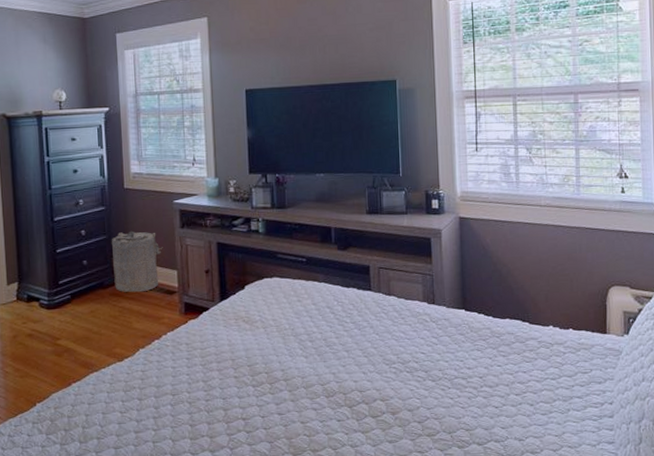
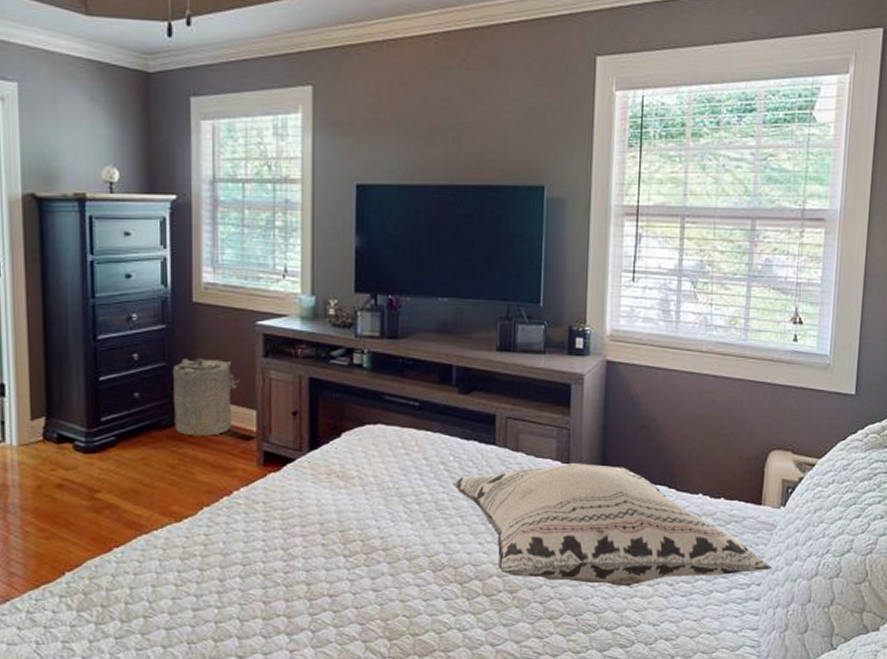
decorative pillow: none [339,302,622,407] -> present [454,462,772,587]

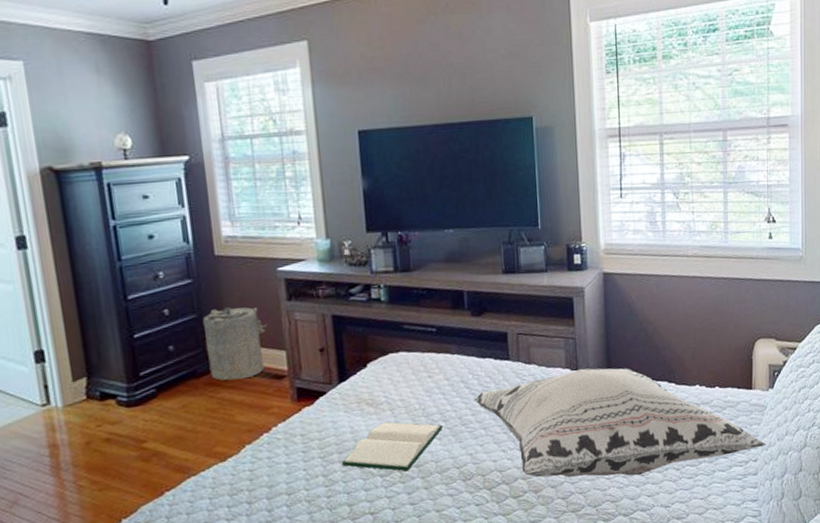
hardback book: none [305,497,417,554] -> present [342,421,443,471]

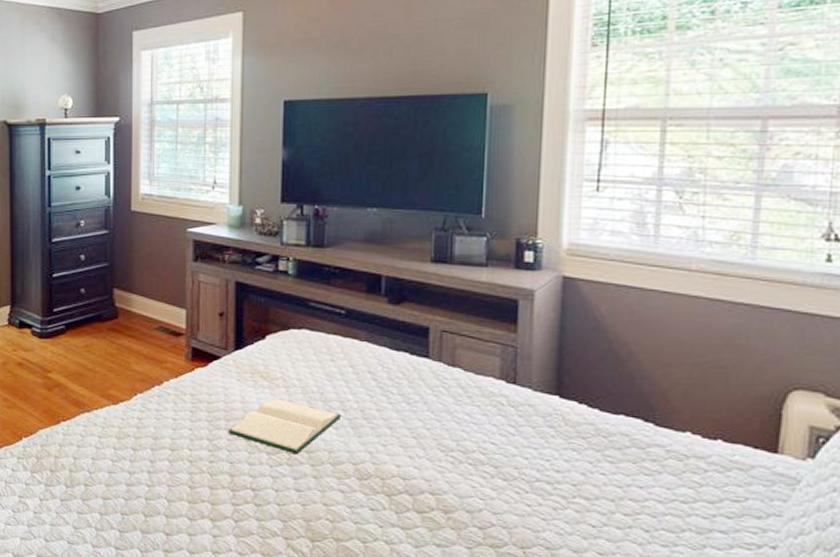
laundry hamper: present [202,306,267,381] -> none [113,259,171,330]
decorative pillow: present [475,368,766,478] -> none [382,383,795,533]

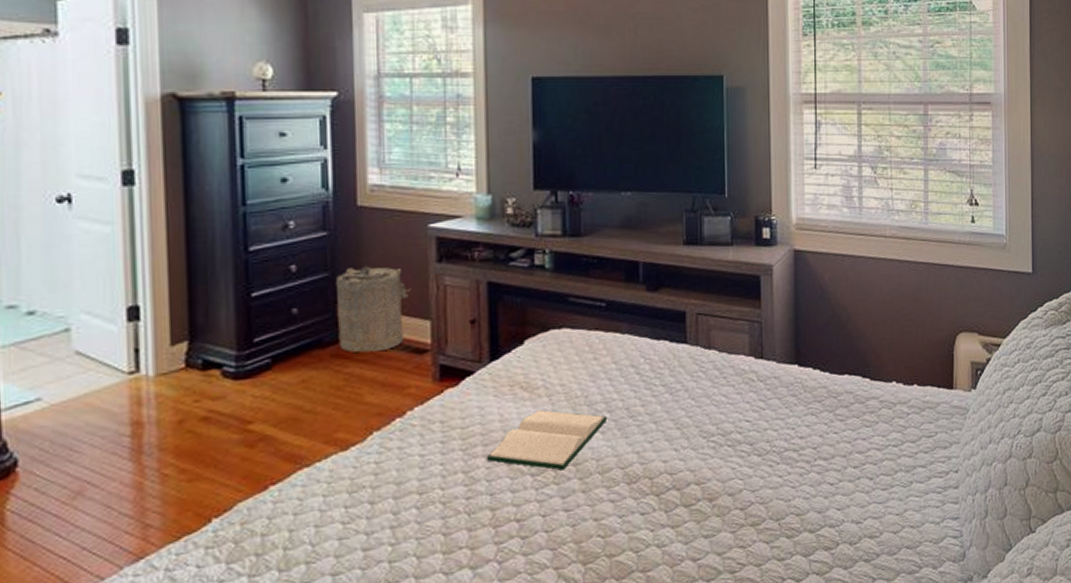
laundry hamper: none [113,259,171,330] -> present [335,265,411,353]

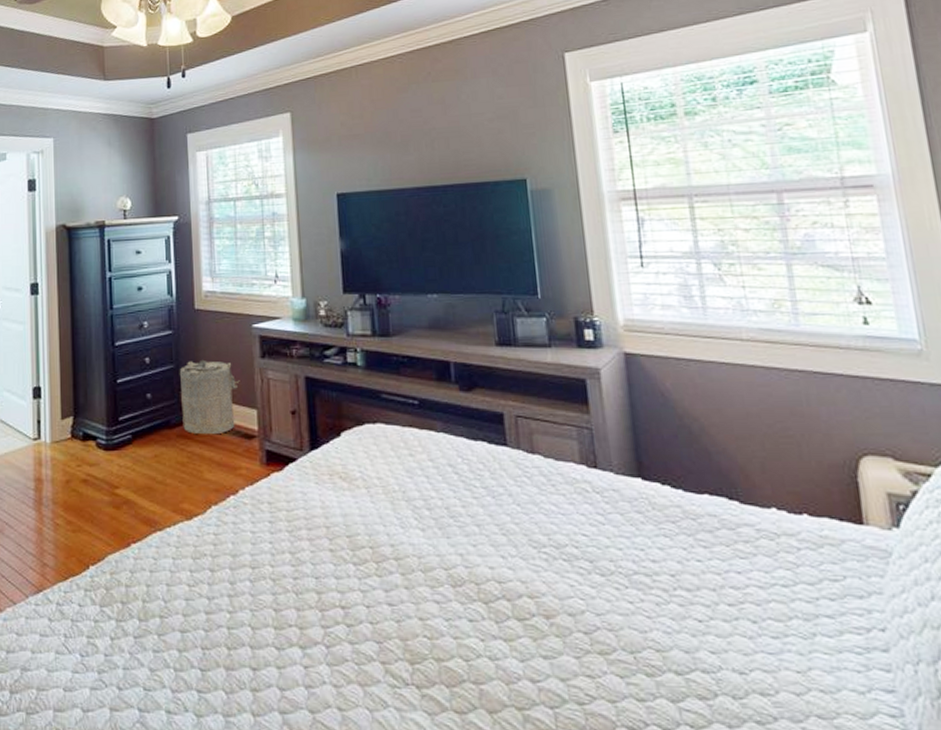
hardback book: present [487,409,608,470] -> none [311,500,427,563]

